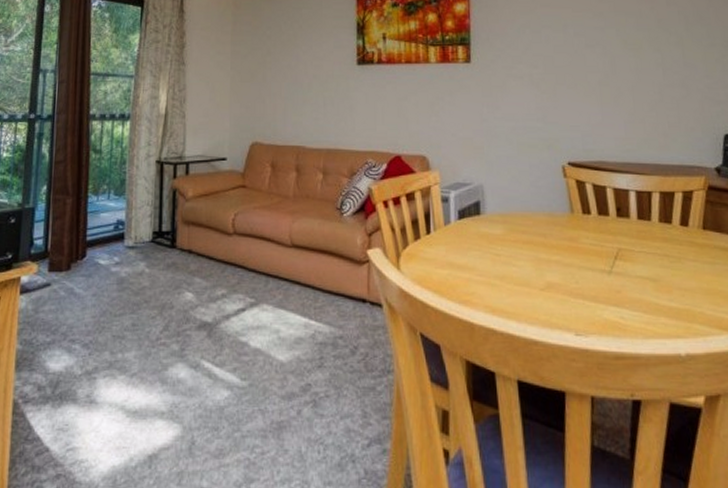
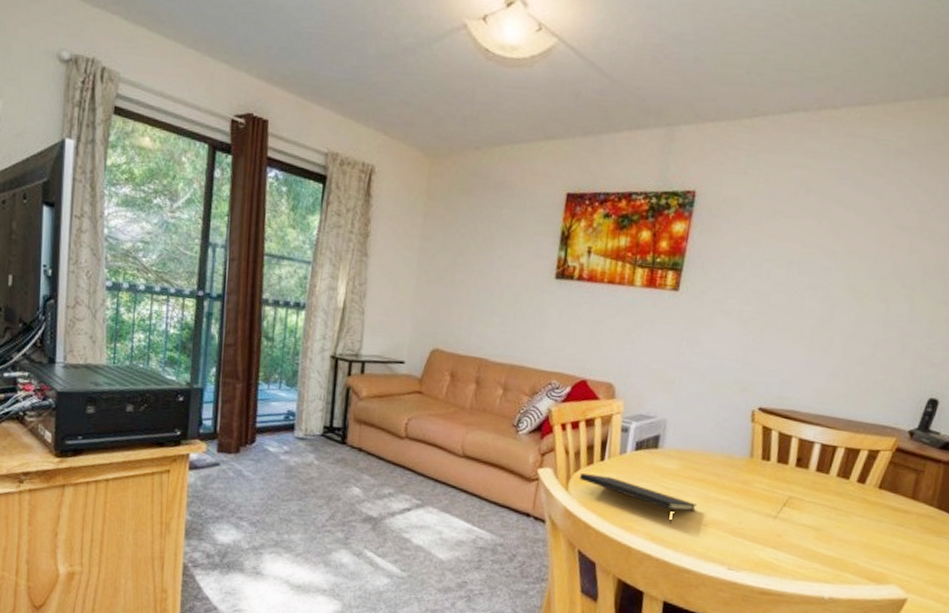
notepad: none [409,250,530,292] -> present [580,473,697,524]

